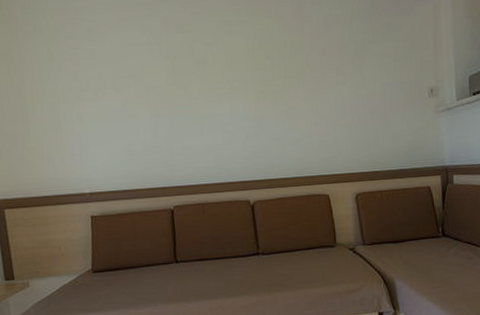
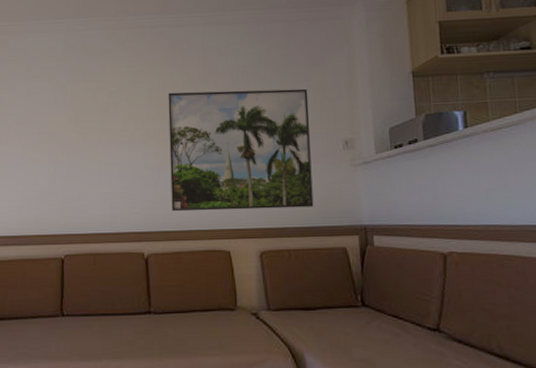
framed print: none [264,38,403,161] -> present [168,88,314,212]

